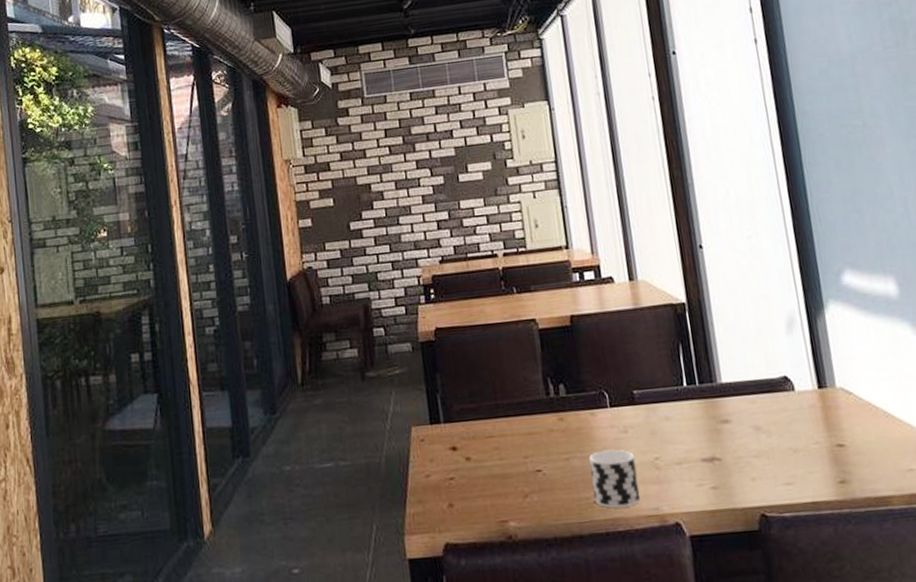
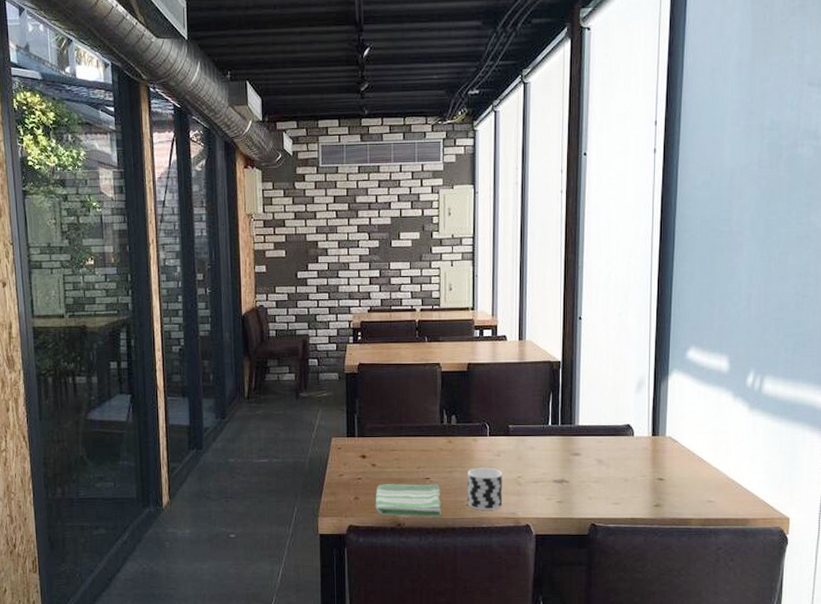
dish towel: none [474,476,563,526] -> present [375,483,441,517]

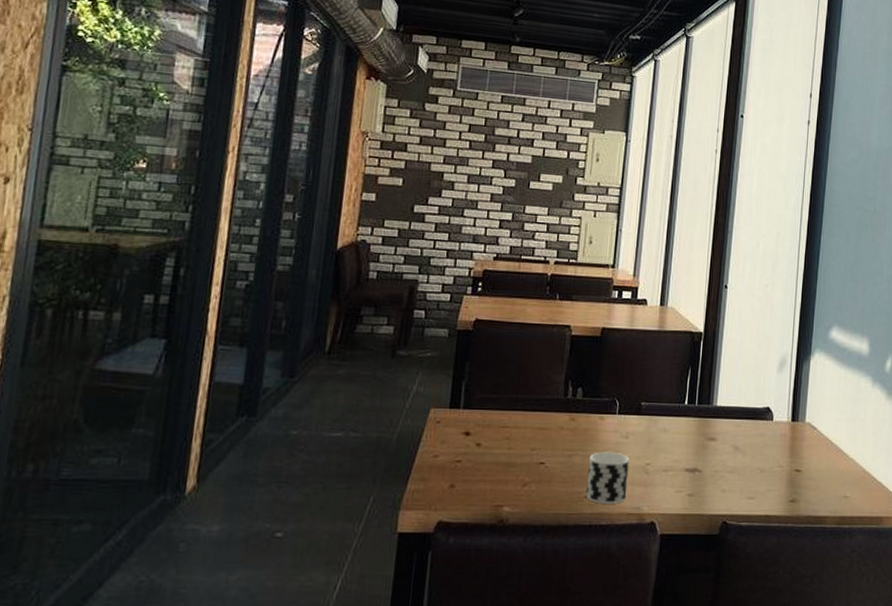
dish towel: present [375,483,441,517] -> none [474,469,557,512]

